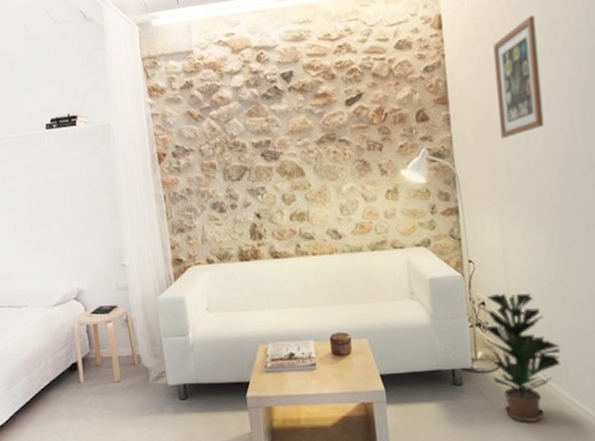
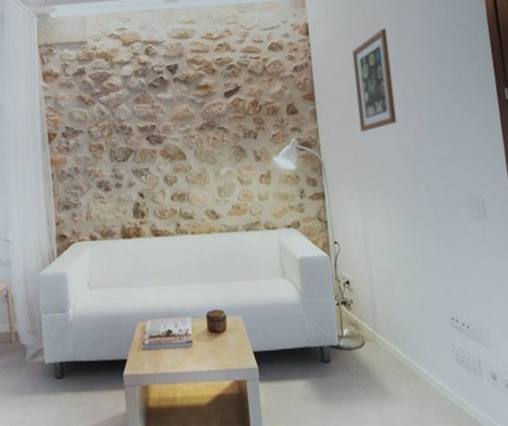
potted plant: present [483,292,561,422] -> none [348,272,418,399]

